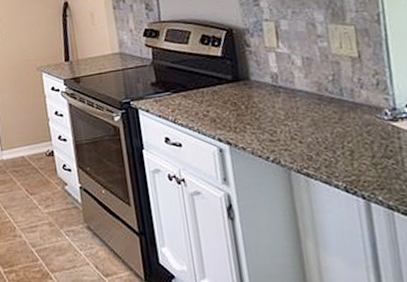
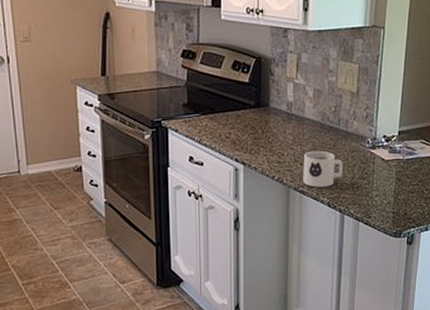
mug: none [302,126,358,169] -> present [303,150,343,188]

